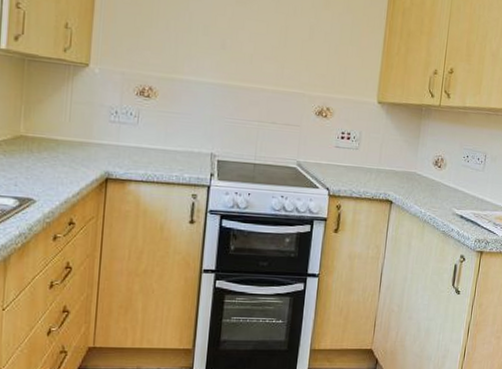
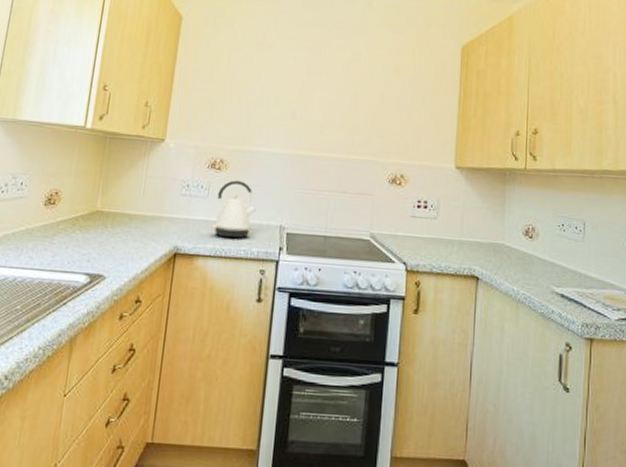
kettle: none [142,108,187,165] -> present [211,180,256,239]

